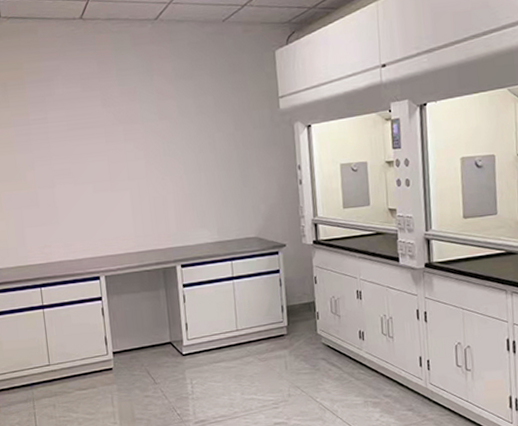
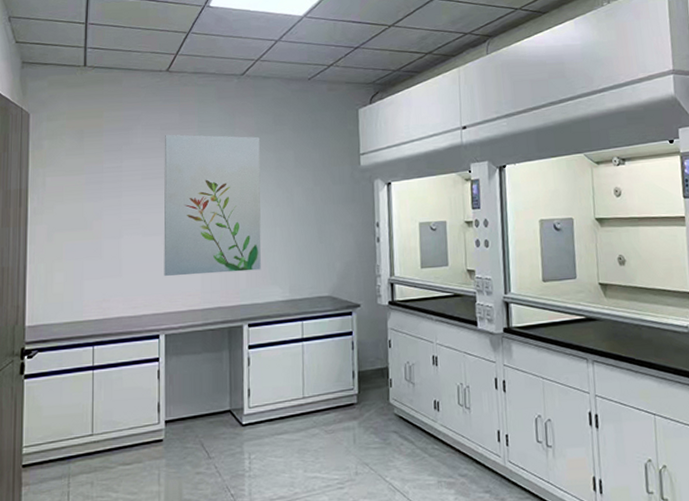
wall art: none [85,83,189,222] -> present [163,134,262,276]

